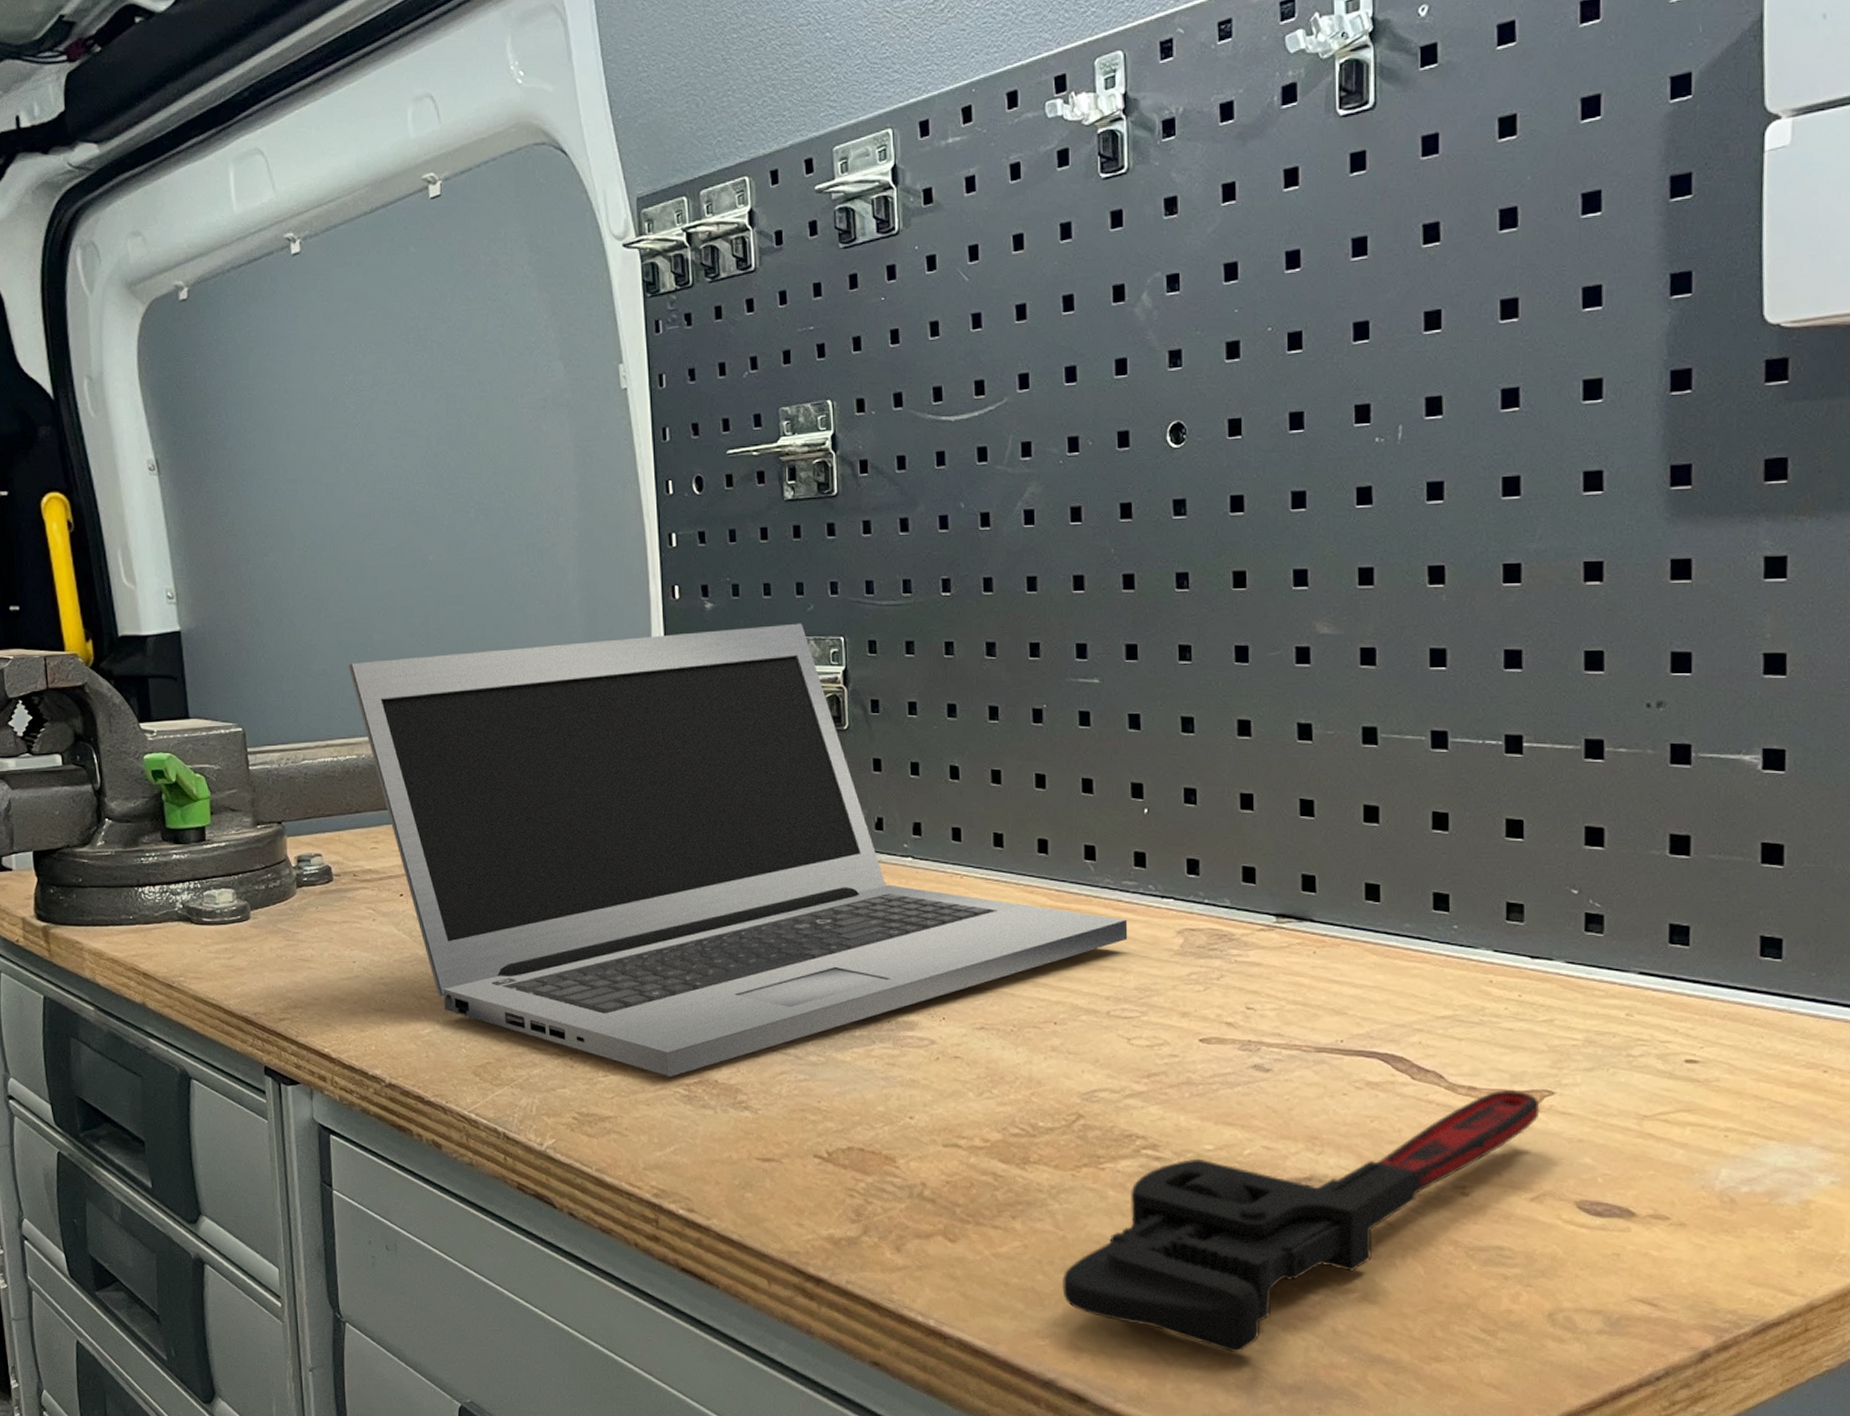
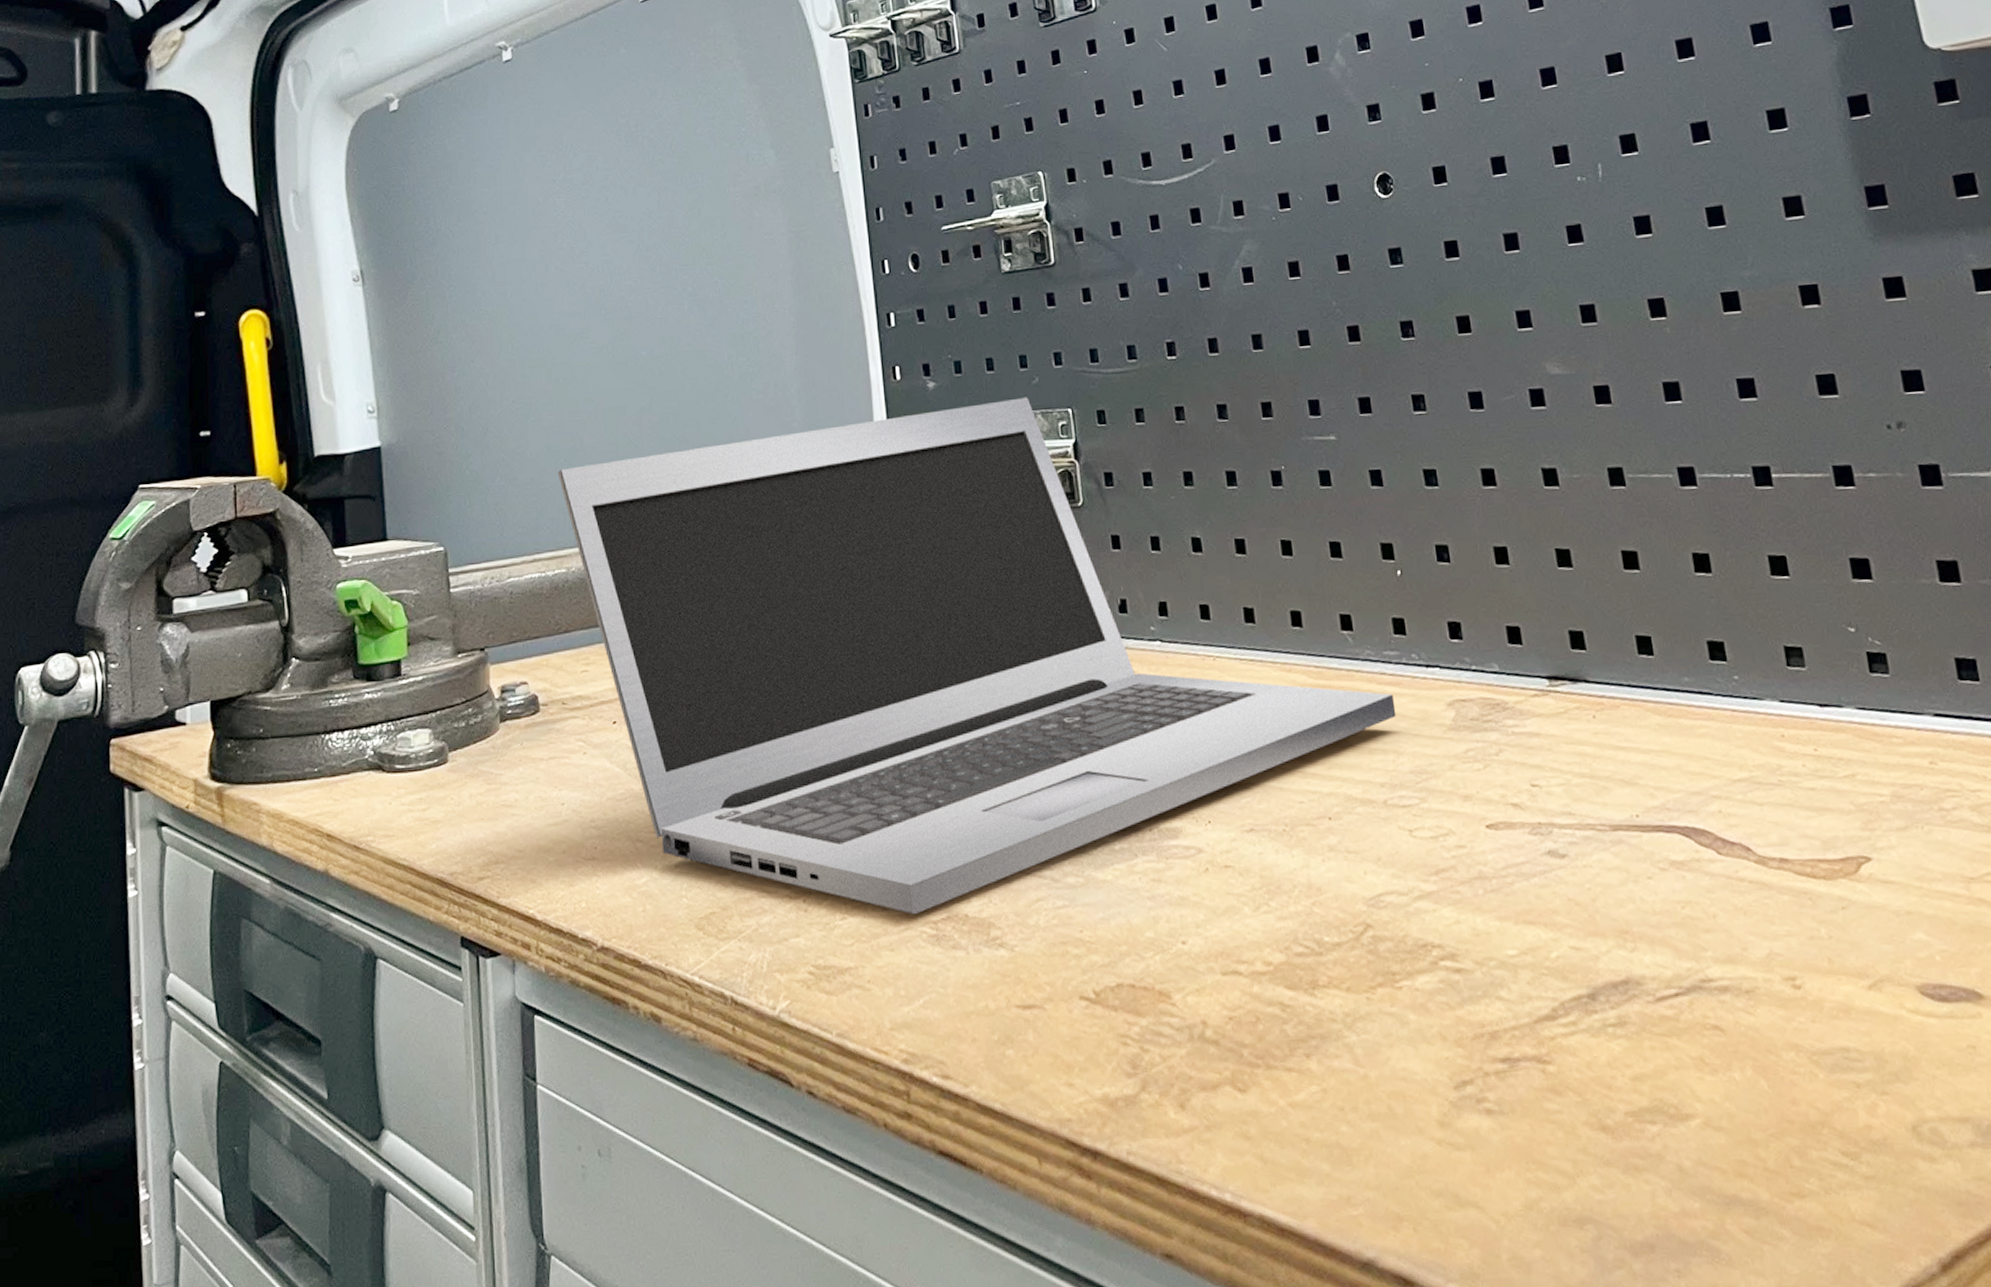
adjustable wrench: present [1062,1089,1540,1352] -> none [1369,858,1860,1206]

